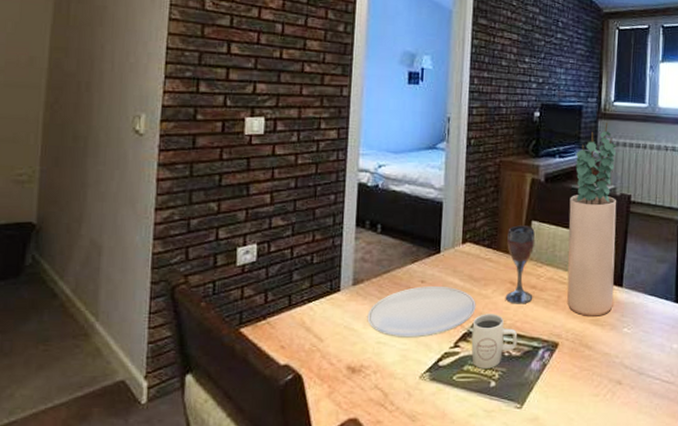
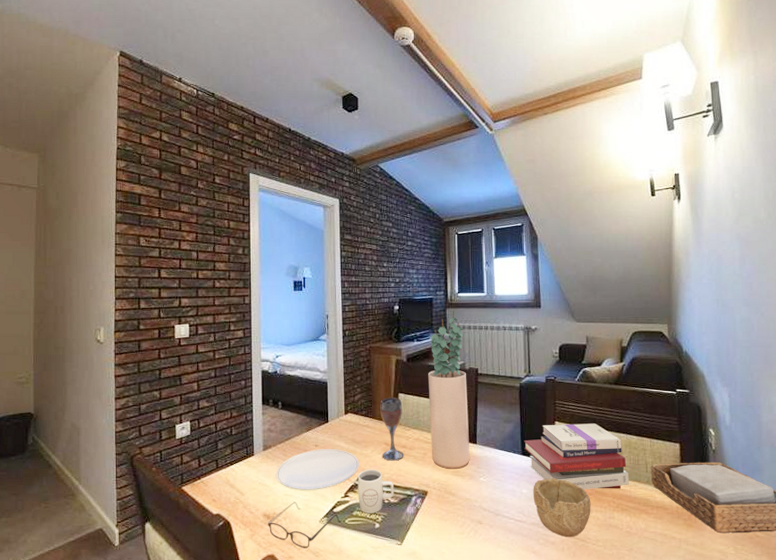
eyeglasses: none [351,351,448,411] -> present [267,502,342,549]

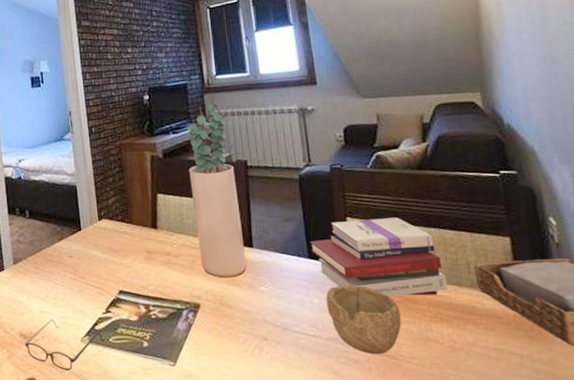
plate: present [276,448,359,490] -> none [29,259,120,307]
mug: present [357,469,394,513] -> none [118,281,162,331]
cup: present [380,397,404,461] -> none [137,199,170,271]

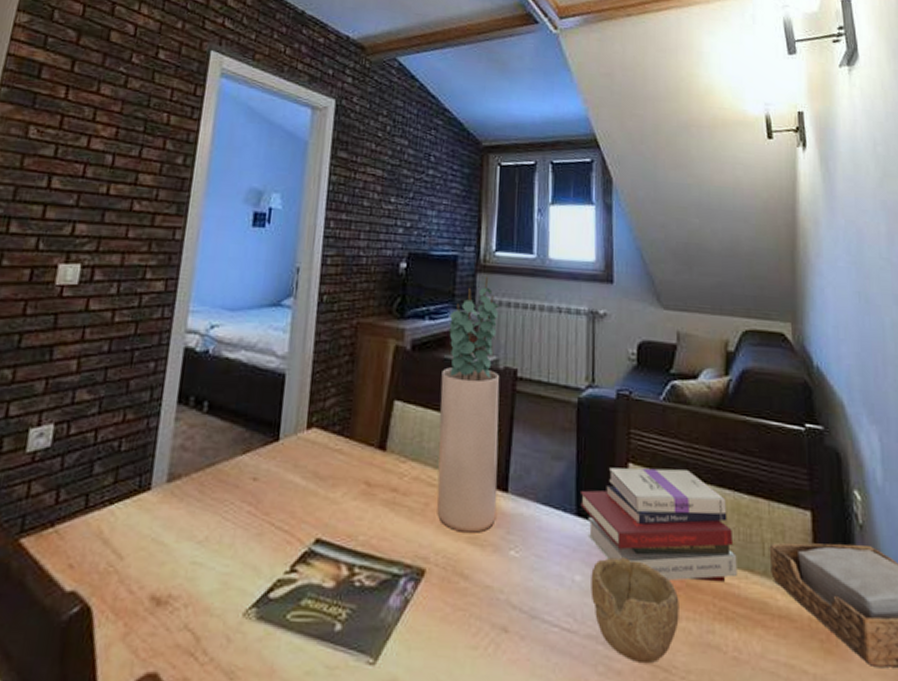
eyeglasses: present [24,319,105,371] -> none [154,576,280,664]

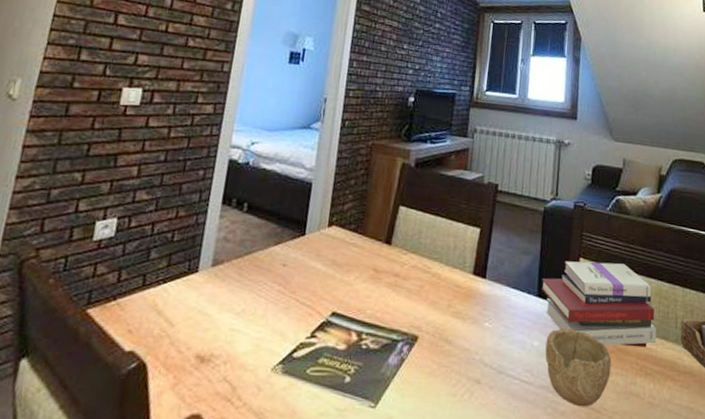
vase: present [436,276,500,534] -> none [429,110,487,310]

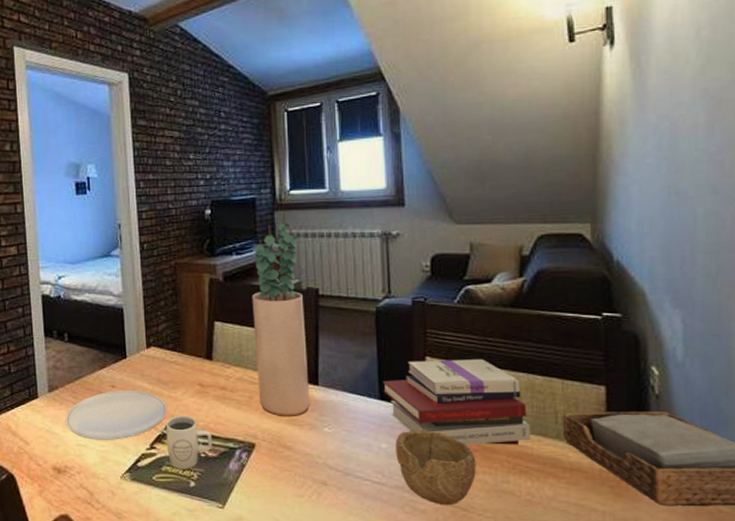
plate: none [222,269,337,326] -> present [65,390,167,440]
mug: none [327,302,378,362] -> present [165,416,213,469]
vase: none [429,110,487,310] -> present [252,213,310,417]

